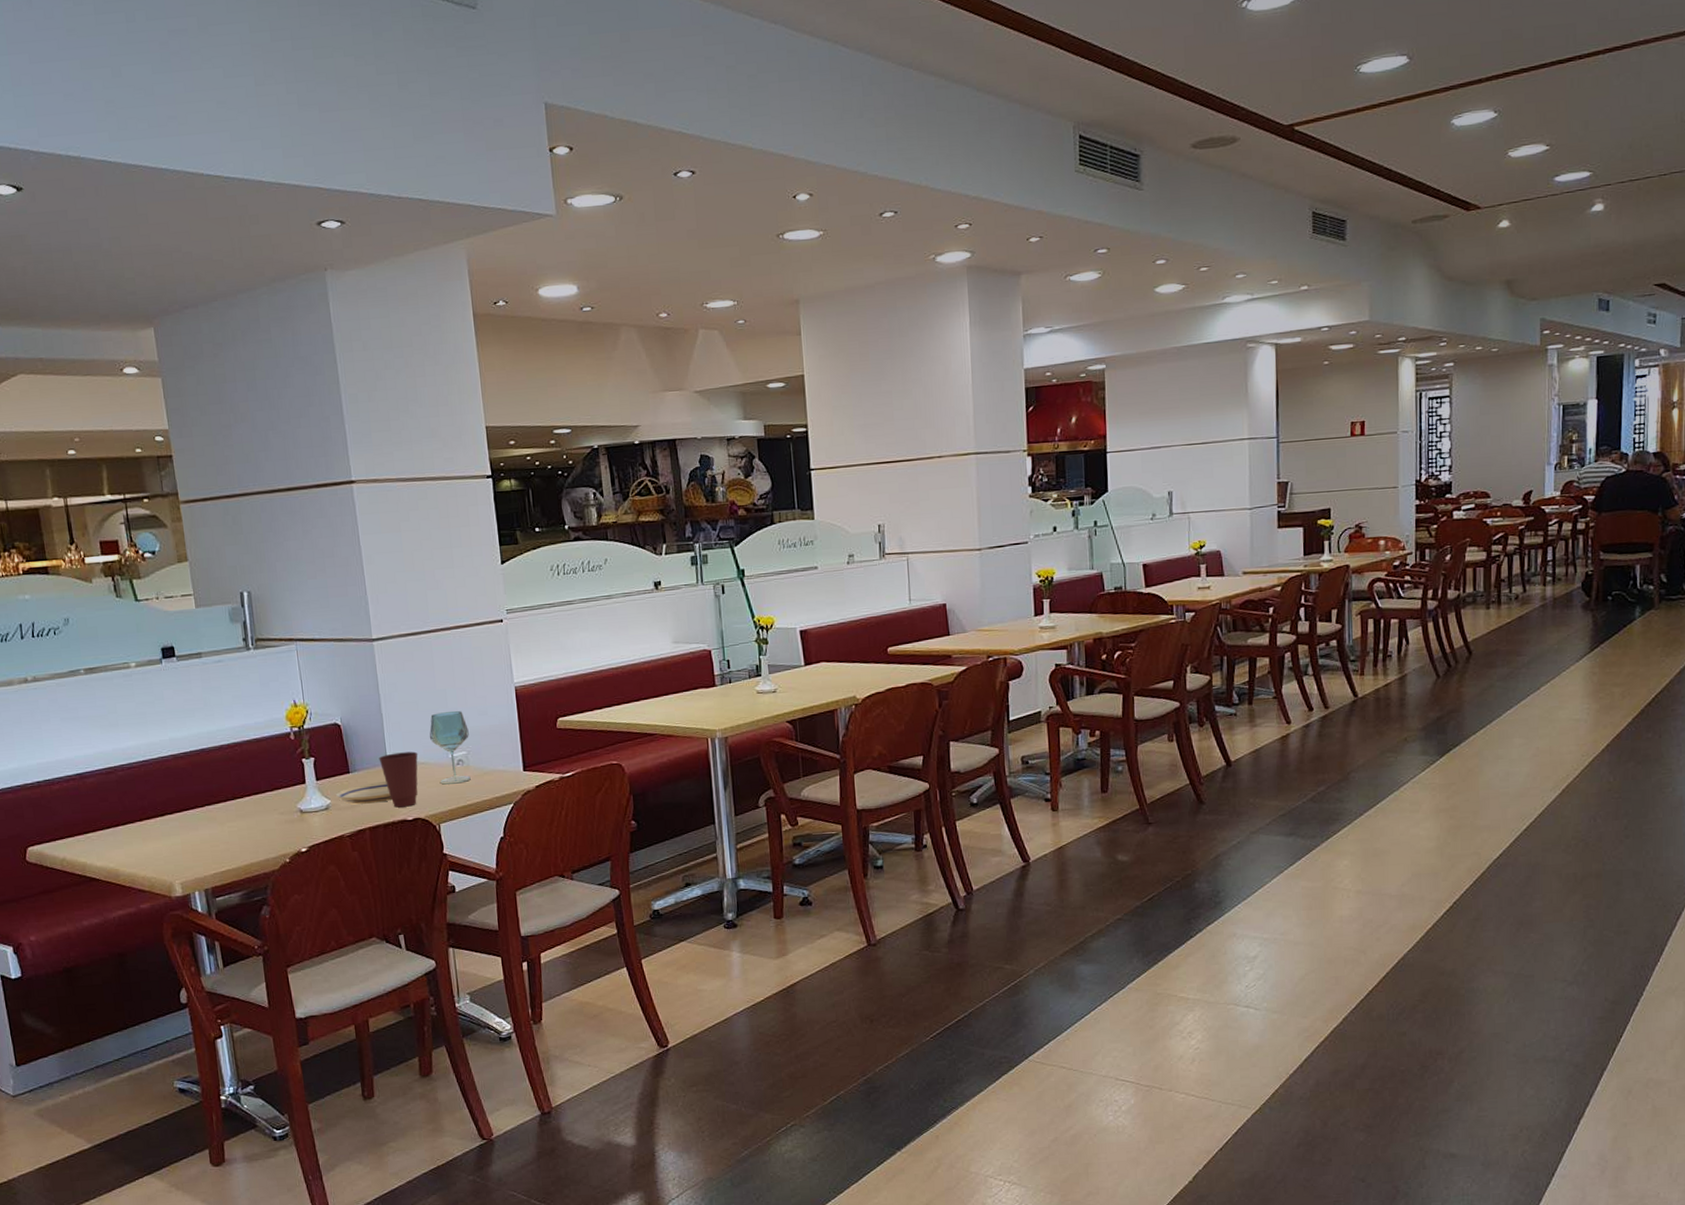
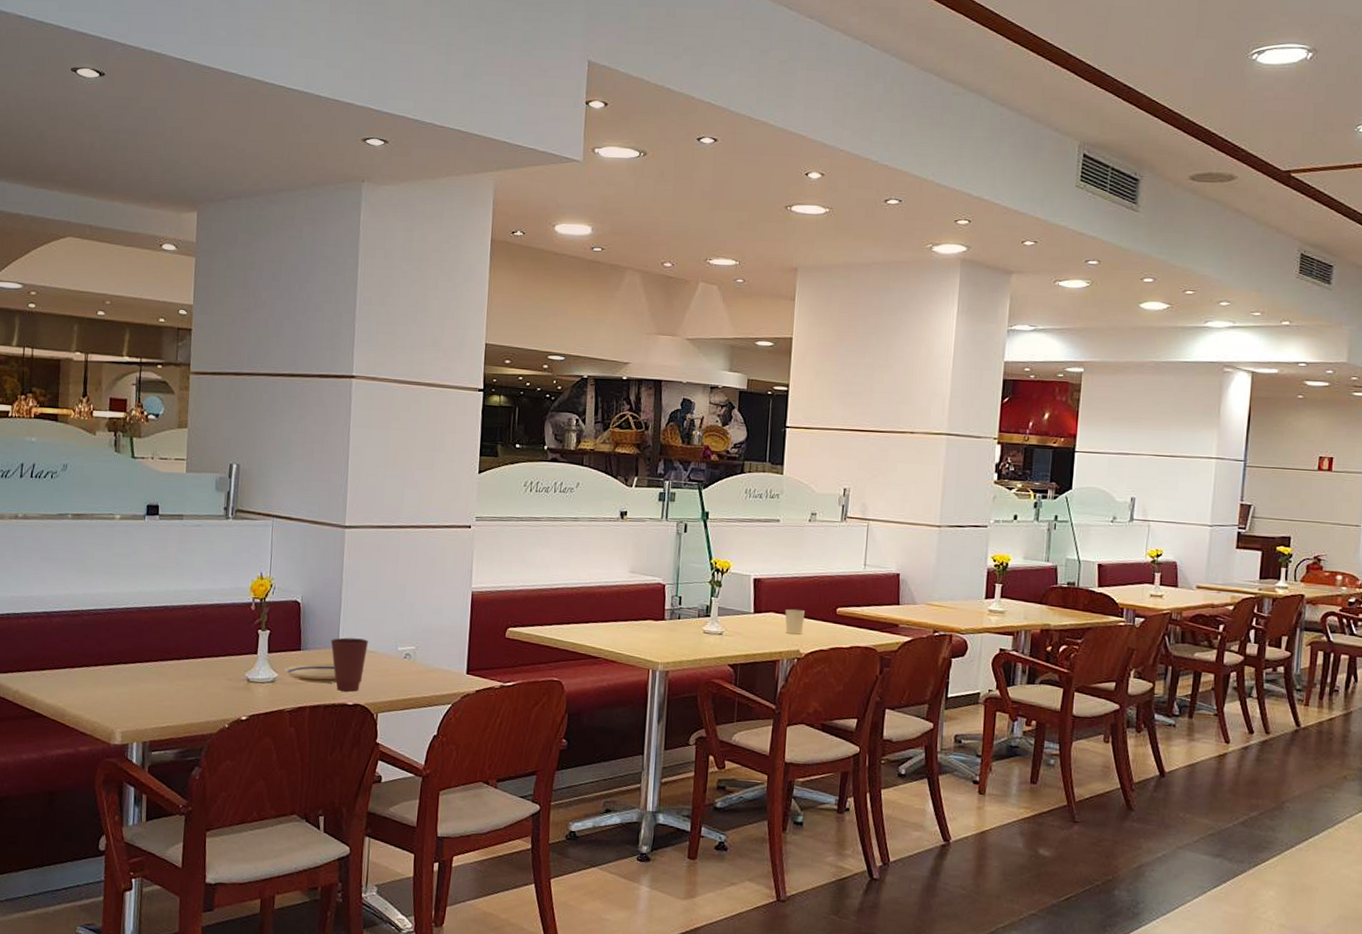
wine glass: present [429,711,471,785] -> none [383,605,421,677]
cup: none [836,654,857,682] -> present [785,608,805,636]

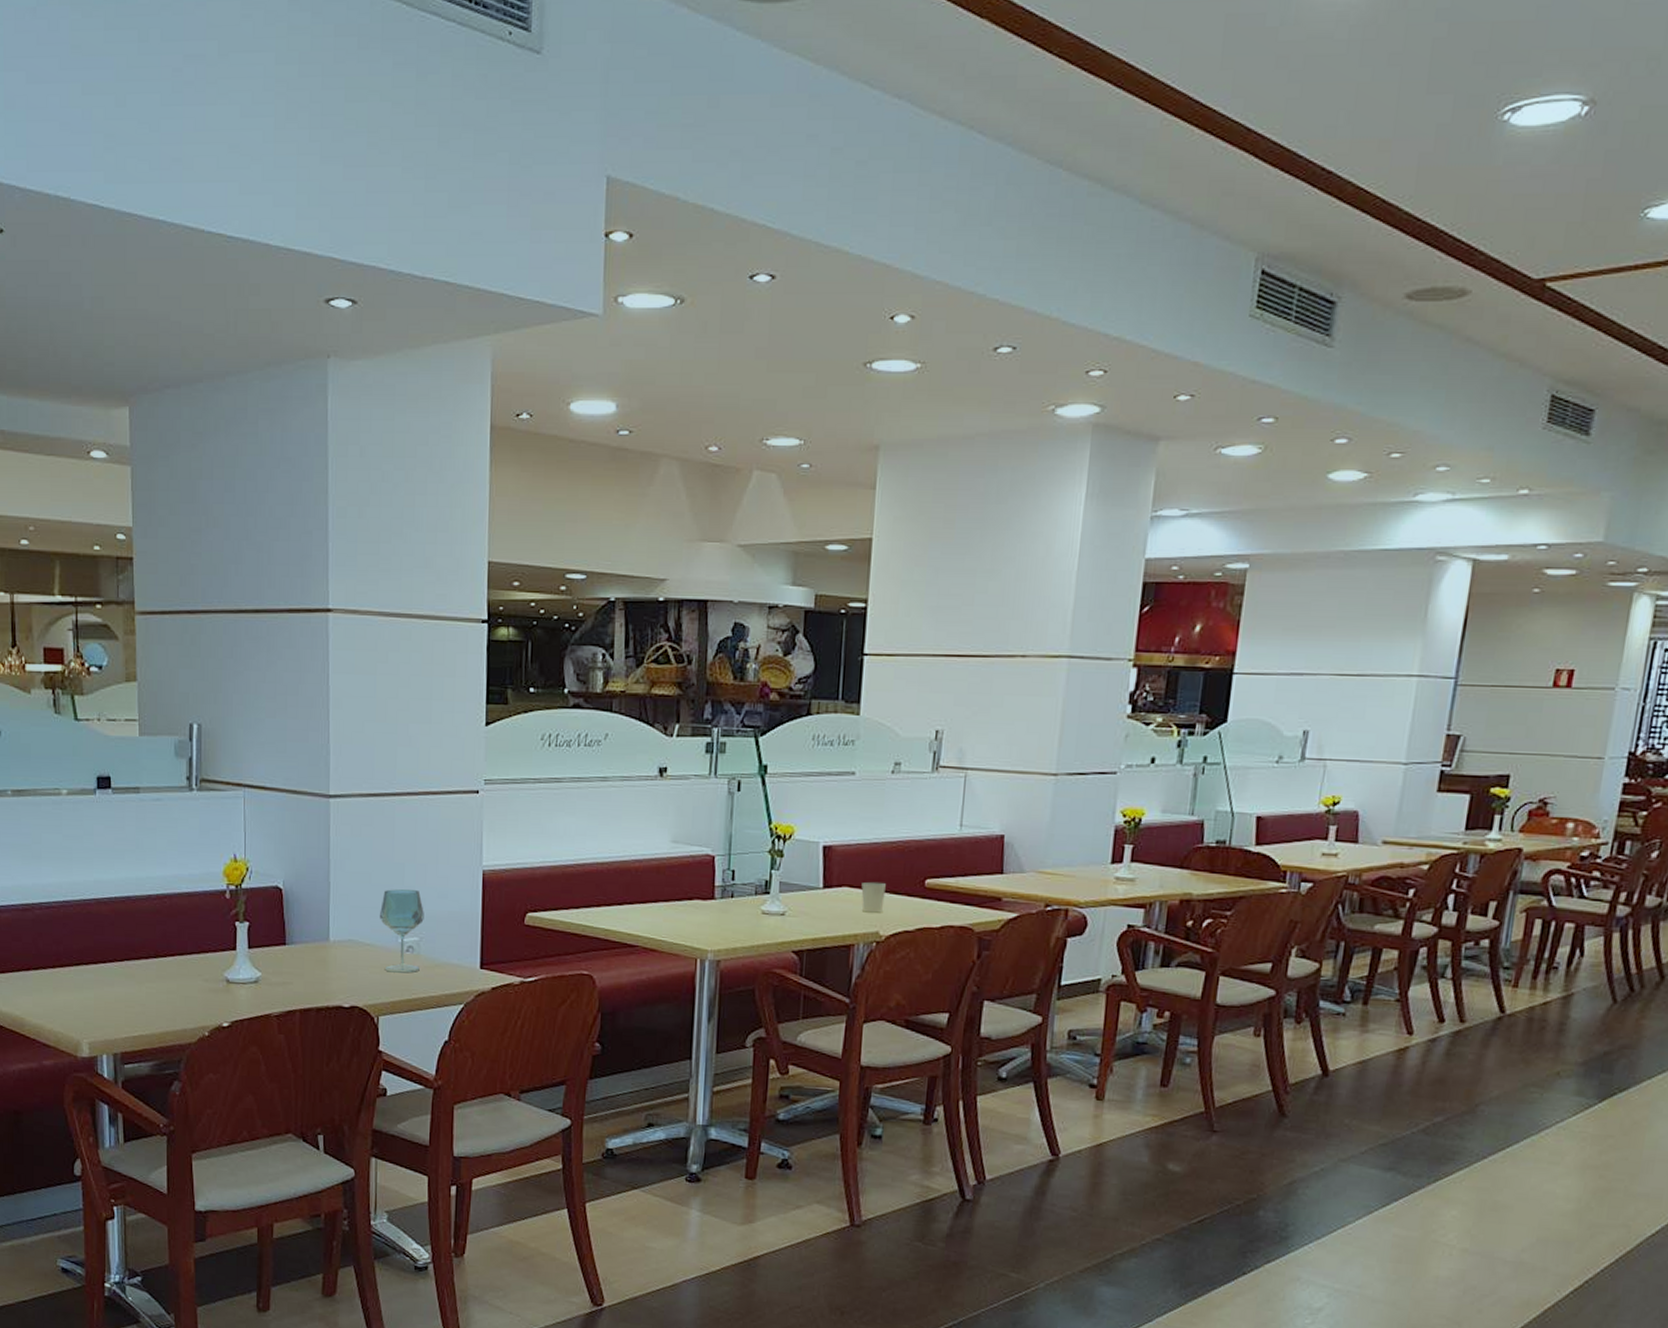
plate: present [284,663,363,684] -> none [268,959,360,983]
cup: present [330,637,369,692] -> none [320,928,365,992]
wine glass: none [383,605,421,677] -> present [380,889,424,973]

